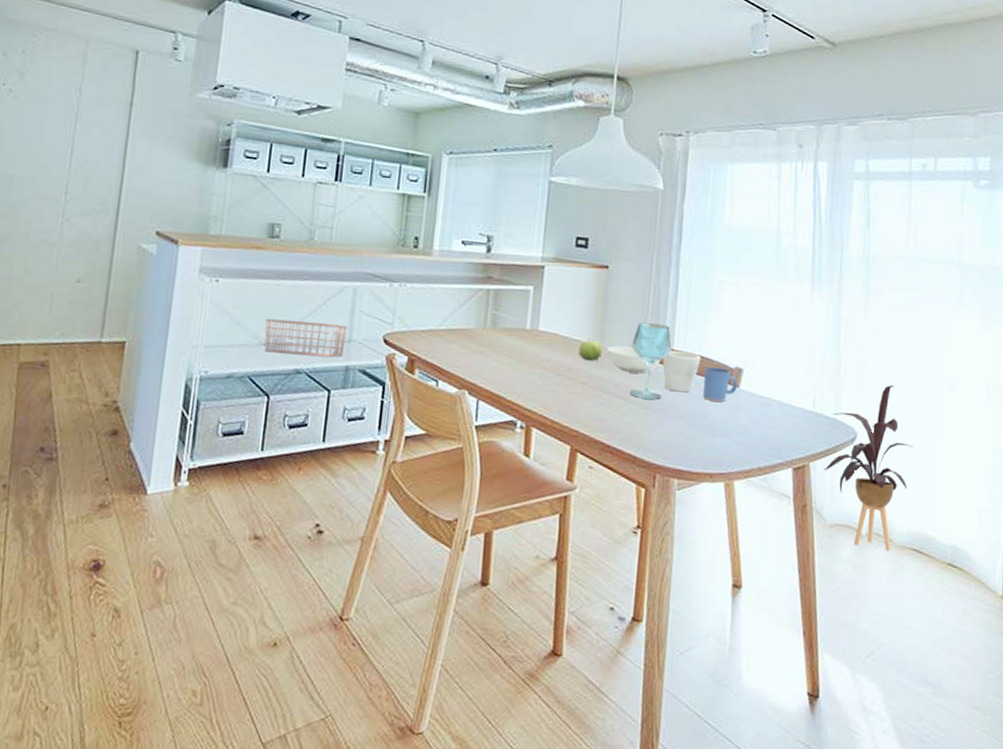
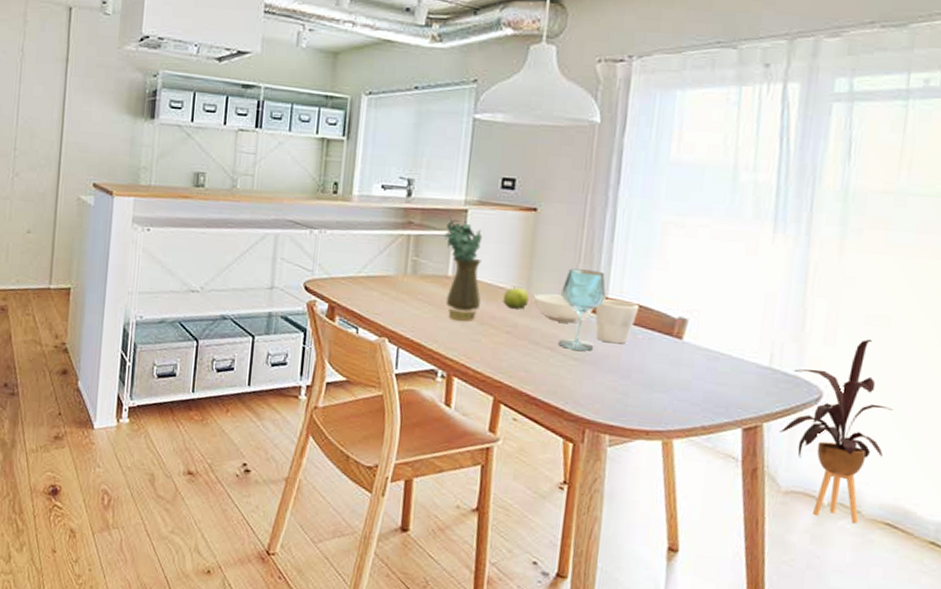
basket: present [264,318,348,357] -> none [192,266,270,304]
vase: none [522,271,559,374] -> present [444,216,483,323]
mug: present [702,366,738,402] -> none [640,316,681,355]

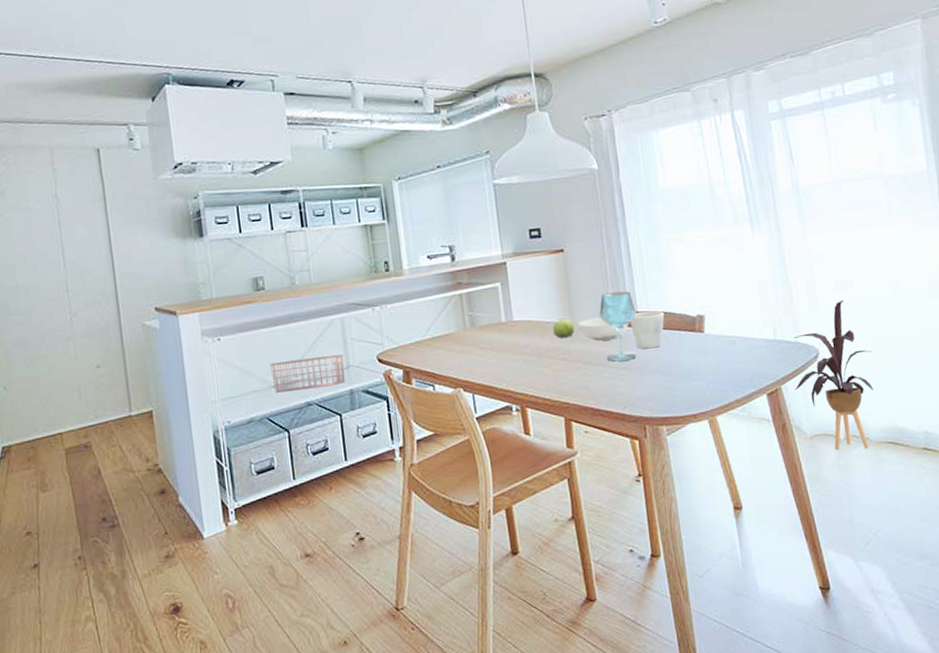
basket: none [192,266,270,304] -> present [270,354,345,393]
vase: present [444,216,483,323] -> none [491,270,535,360]

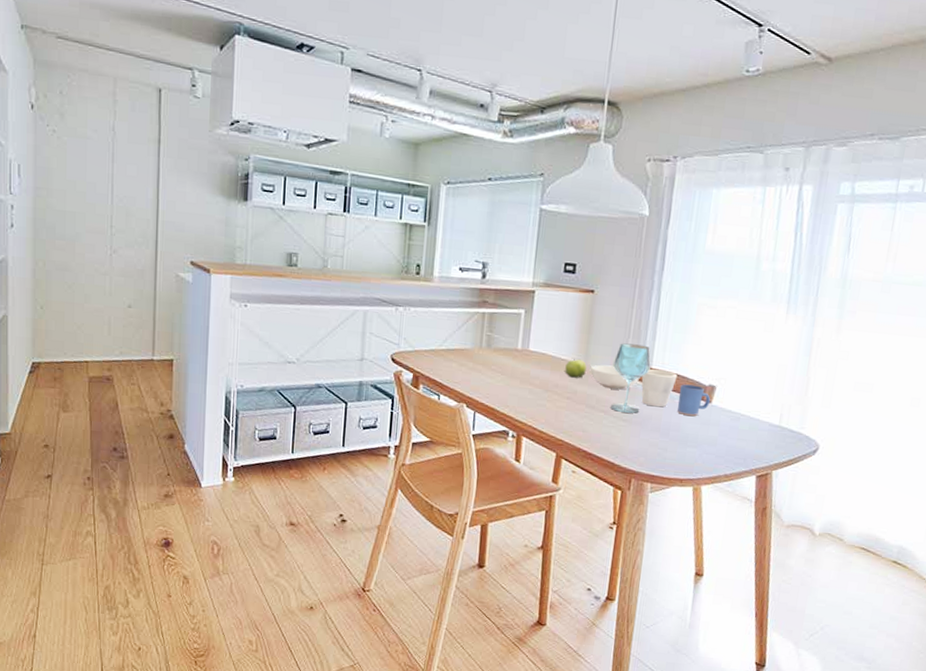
basket: present [270,354,345,393] -> none [289,339,360,374]
mug: none [669,318,702,350] -> present [677,384,710,416]
house plant: present [793,300,873,450] -> none [785,401,872,549]

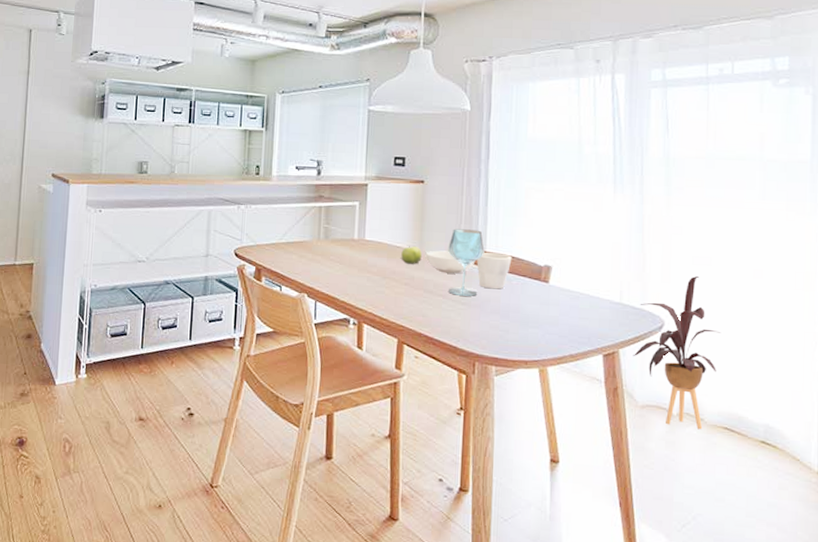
mug: present [677,384,710,416] -> none [515,265,547,296]
house plant: none [785,401,872,549] -> present [633,275,721,430]

